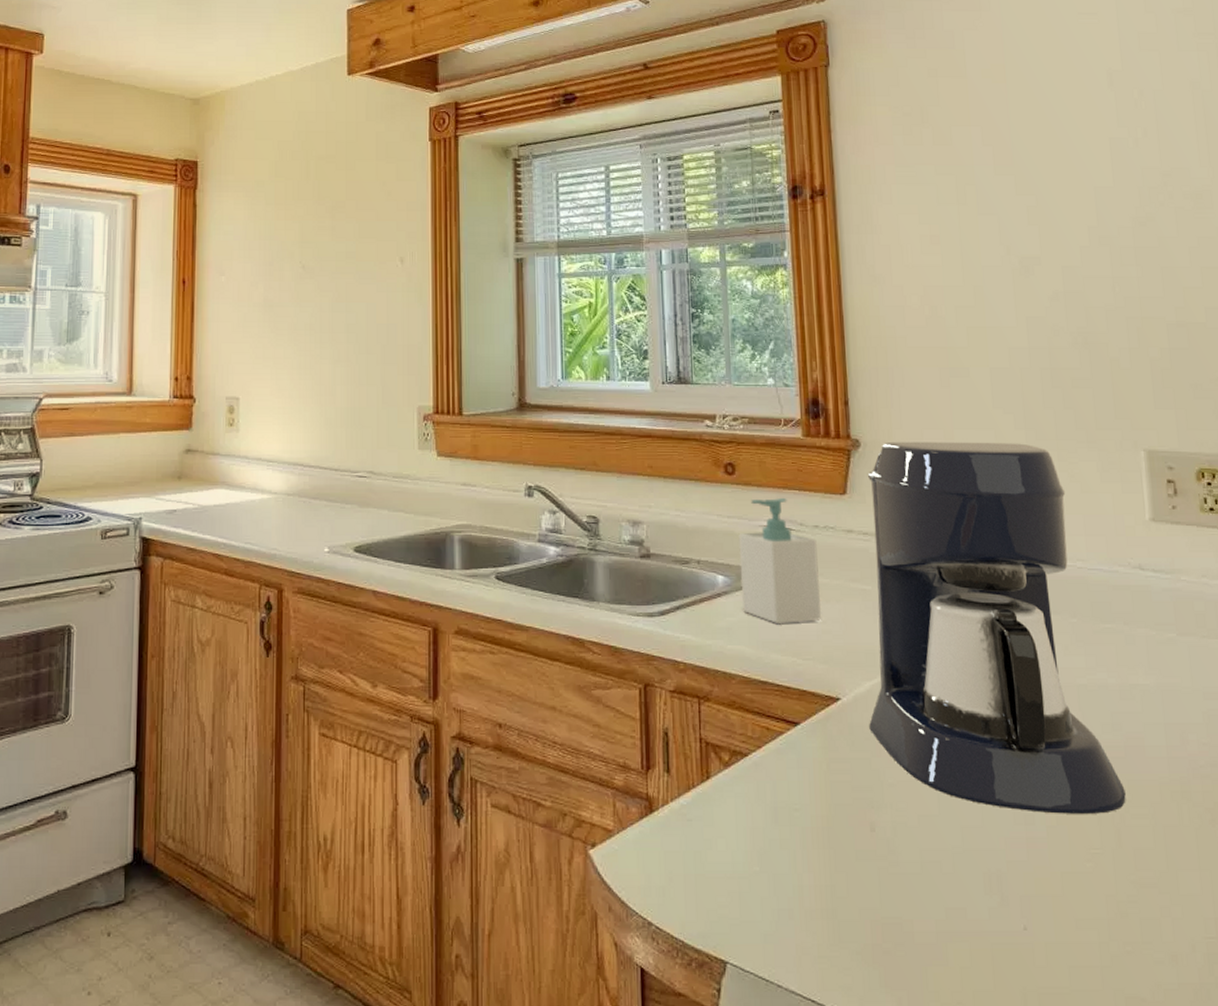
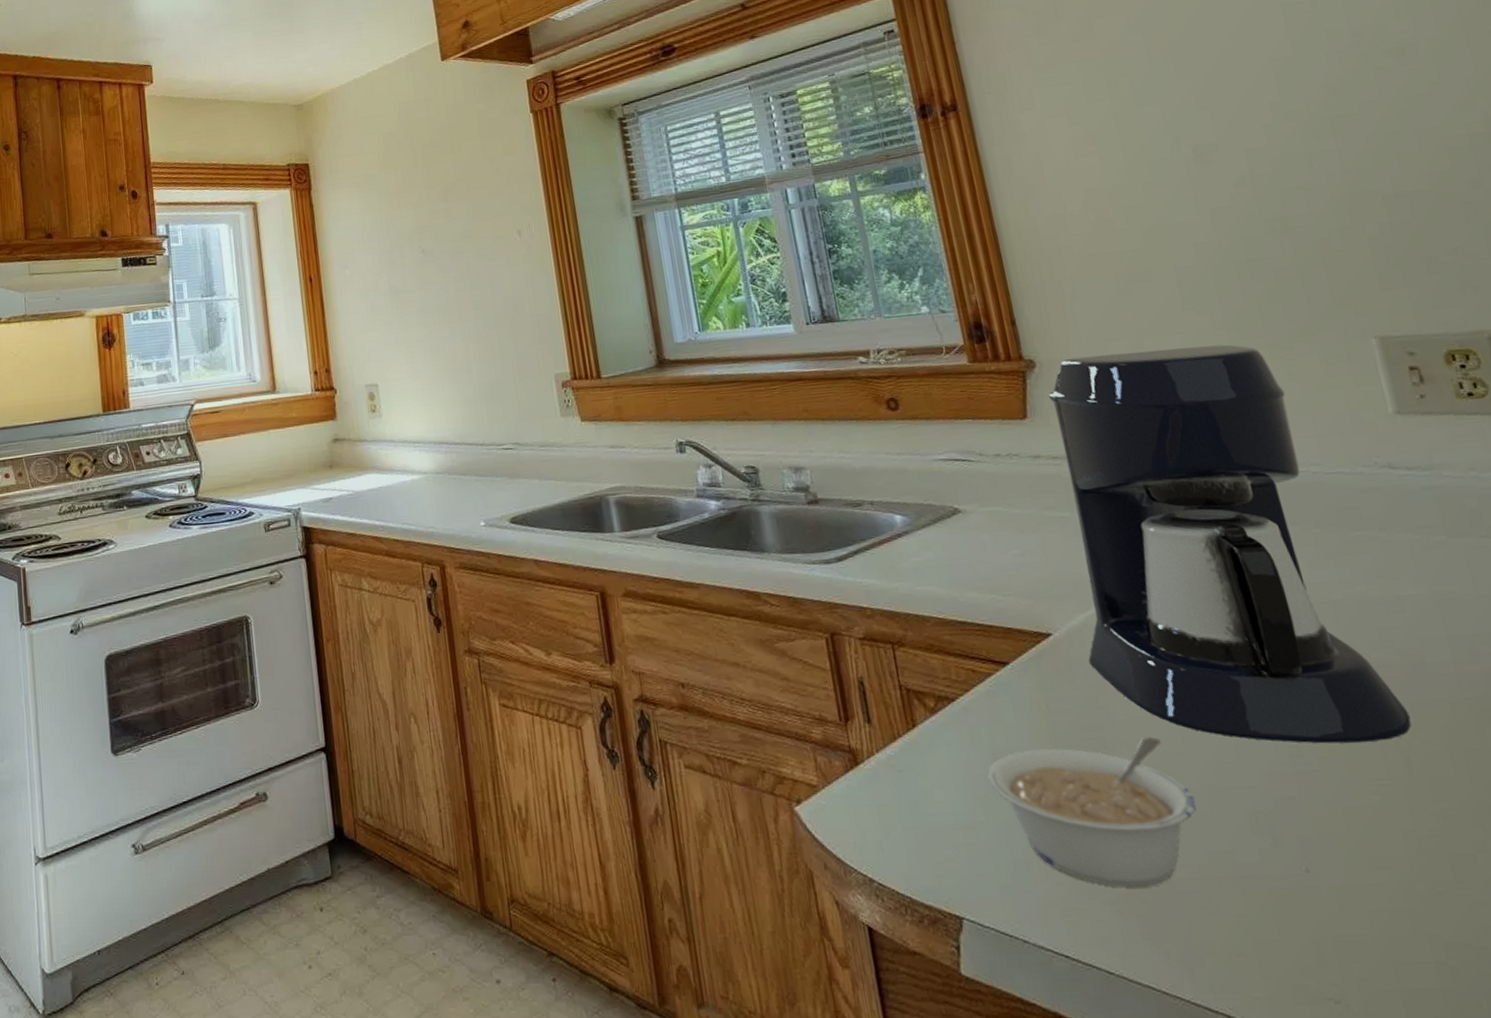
soap bottle: present [738,497,822,625] -> none [912,428,1018,561]
legume: none [767,800,942,937] -> present [987,737,1196,887]

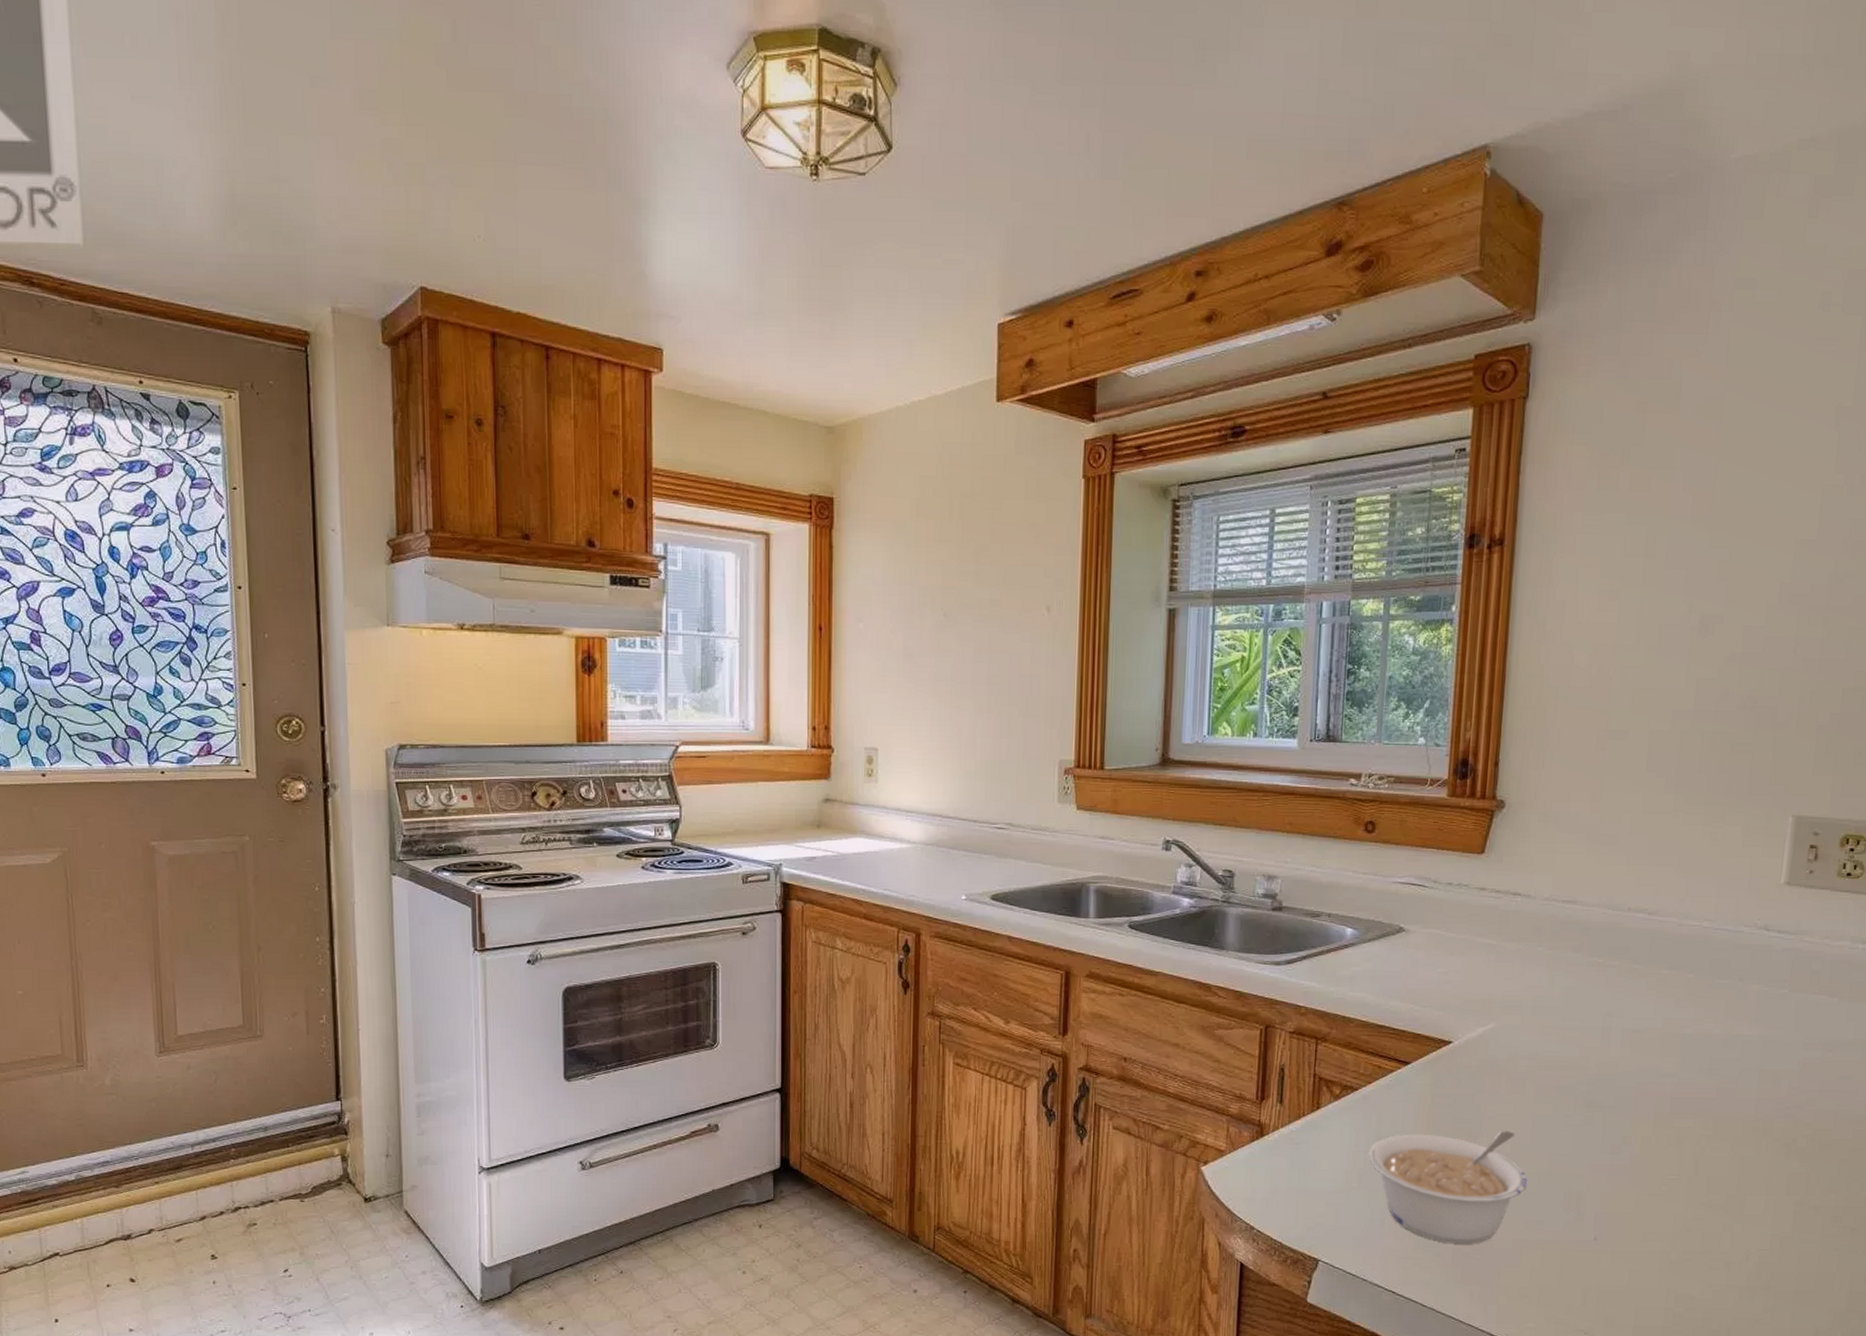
coffee maker: present [1047,344,1412,744] -> none [1476,803,1711,1146]

